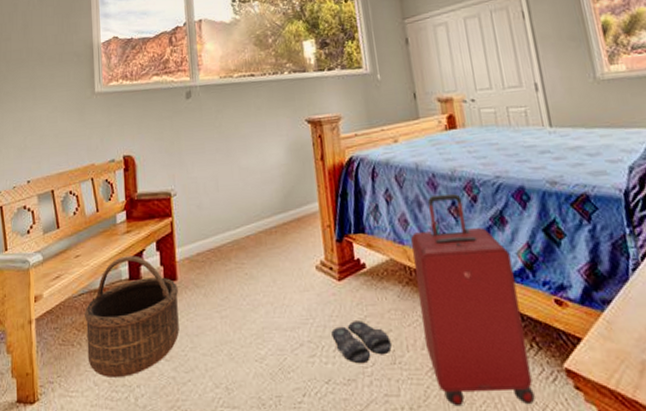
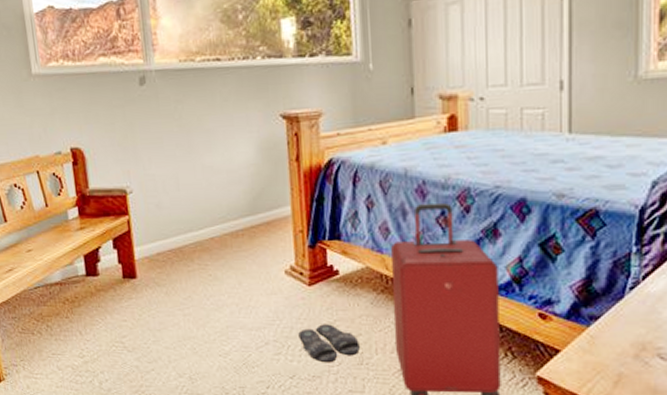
basket: present [85,256,179,377] -> none [42,252,141,364]

